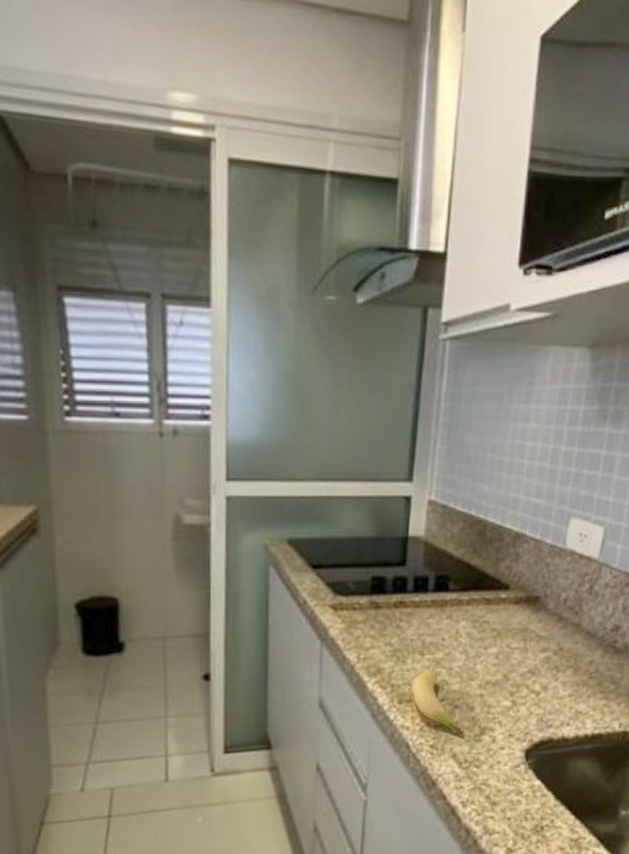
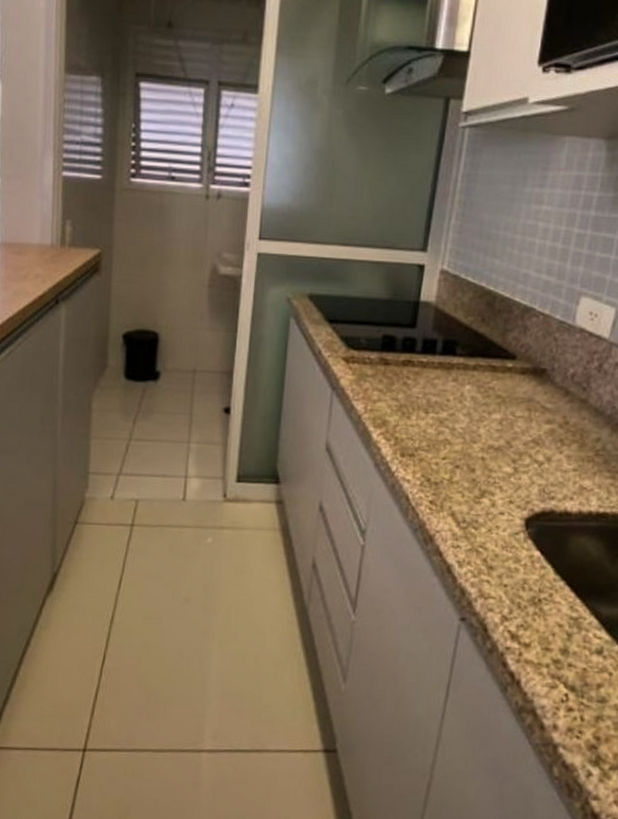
banana: present [412,670,464,736] -> none [415,428,464,496]

